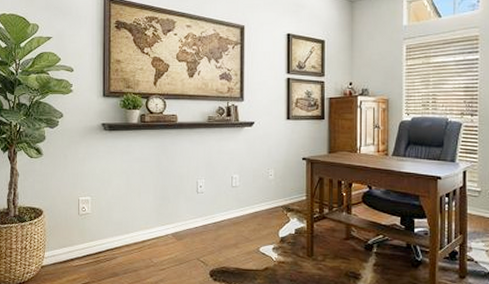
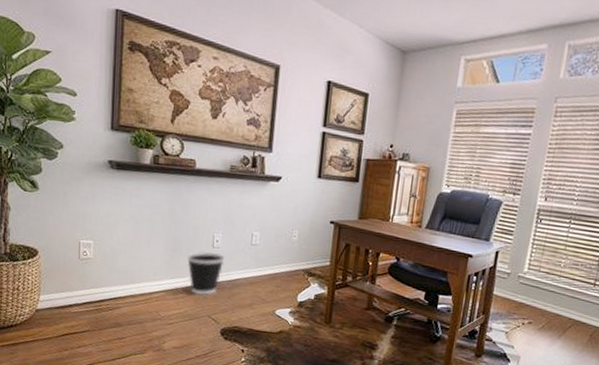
wastebasket: none [174,198,209,239] -> present [186,252,225,295]

